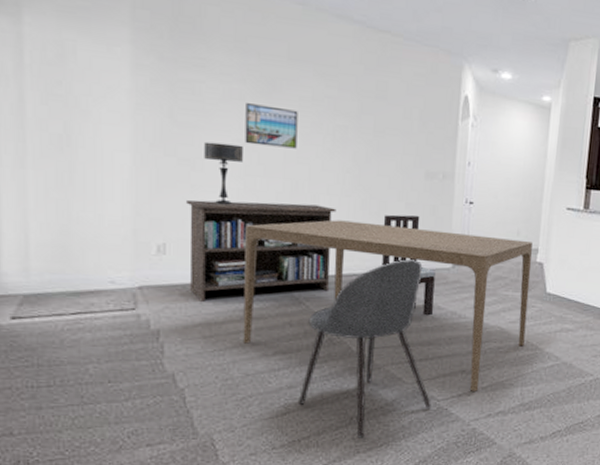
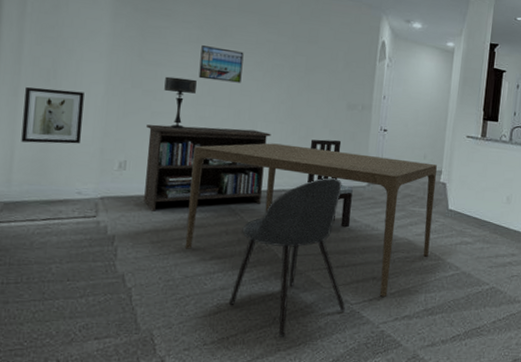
wall art: none [34,156,109,225] -> present [21,87,84,144]

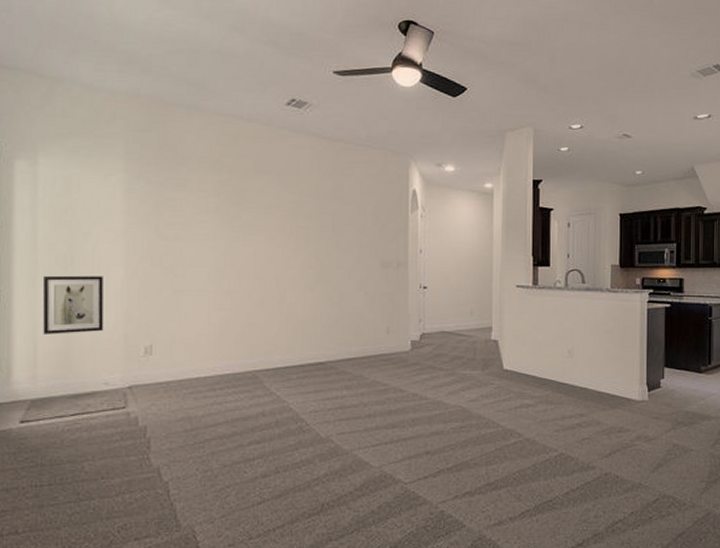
storage cabinet: present [144,124,271,211] -> none [169,300,302,397]
table lamp: present [164,76,197,130] -> none [185,251,218,306]
dining table: present [185,143,437,297] -> none [220,313,487,473]
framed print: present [198,45,244,83] -> none [220,214,265,251]
dining chair: present [228,178,345,337] -> none [272,345,399,526]
dining chair: present [307,139,353,228] -> none [344,302,396,399]

